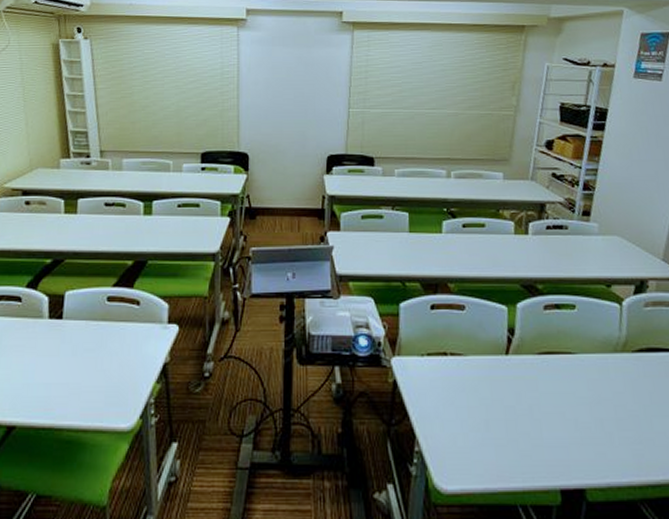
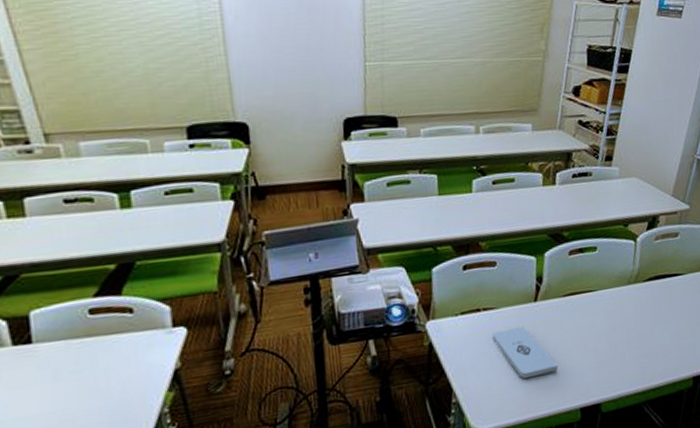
notepad: none [459,379,534,439] -> present [492,326,559,378]

